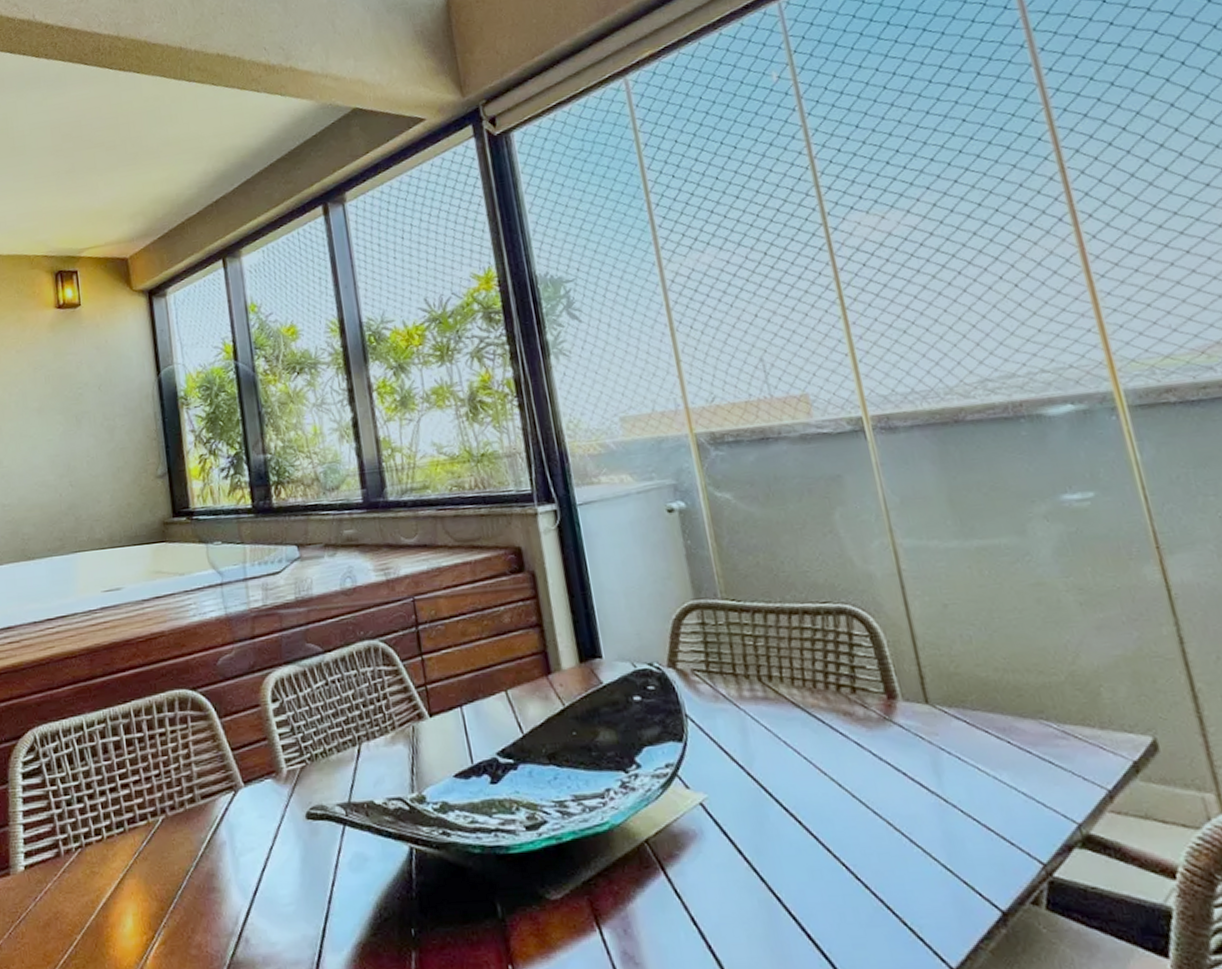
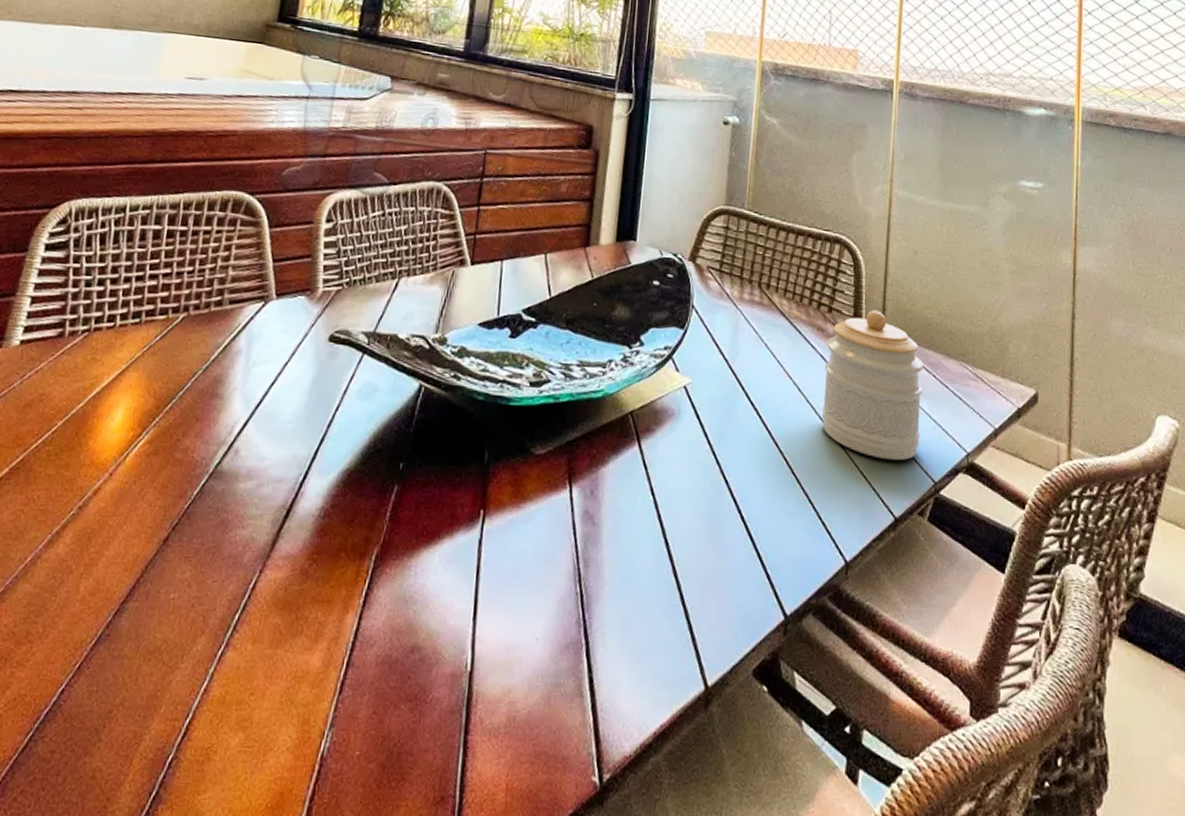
jar: none [859,680,1012,848] -> present [821,310,924,461]

